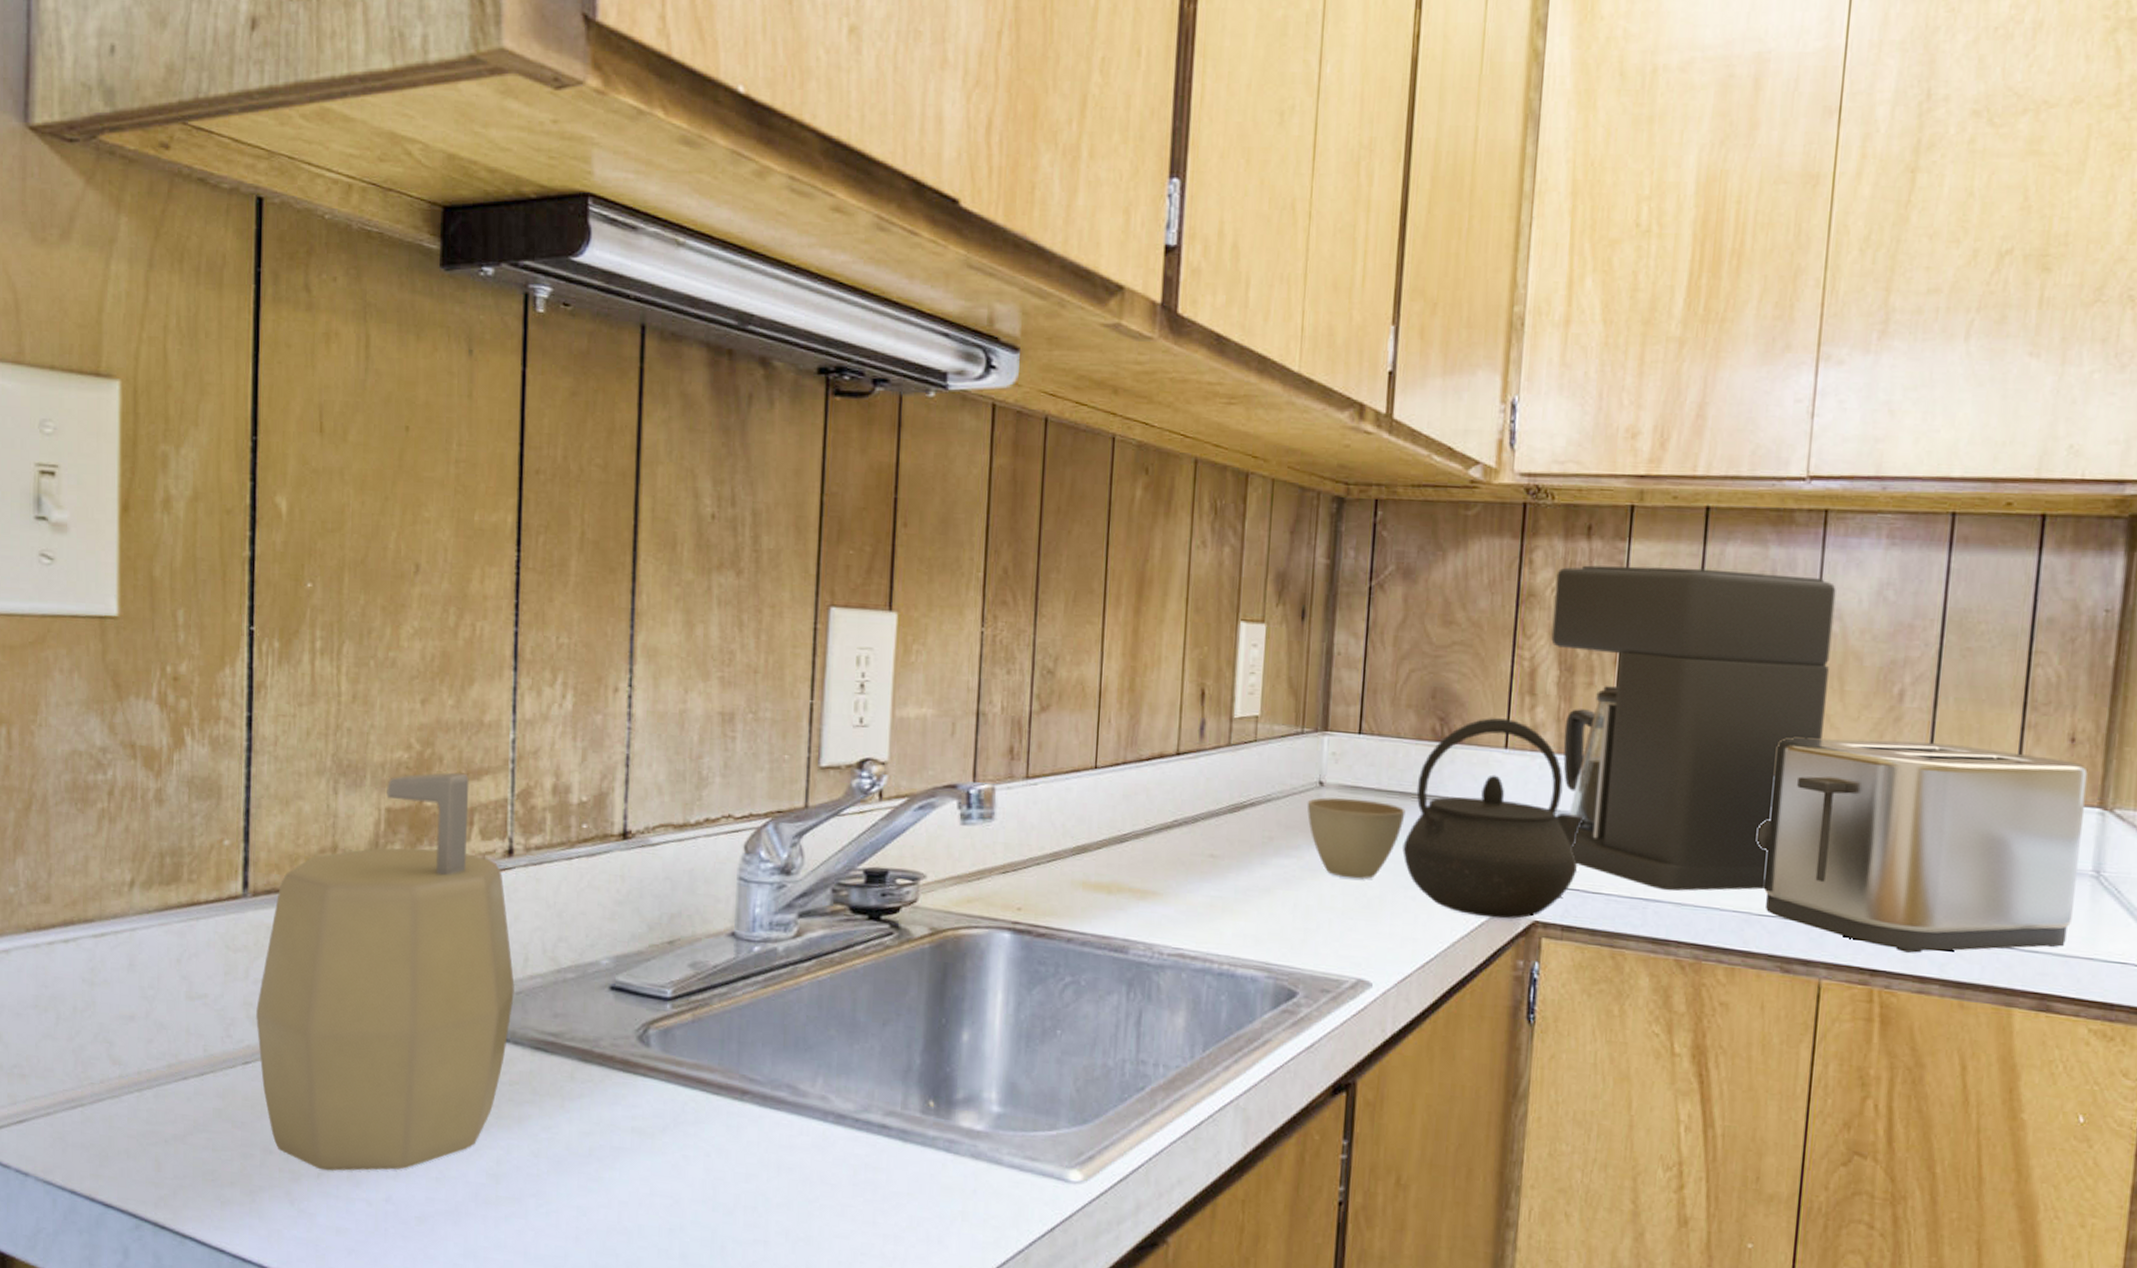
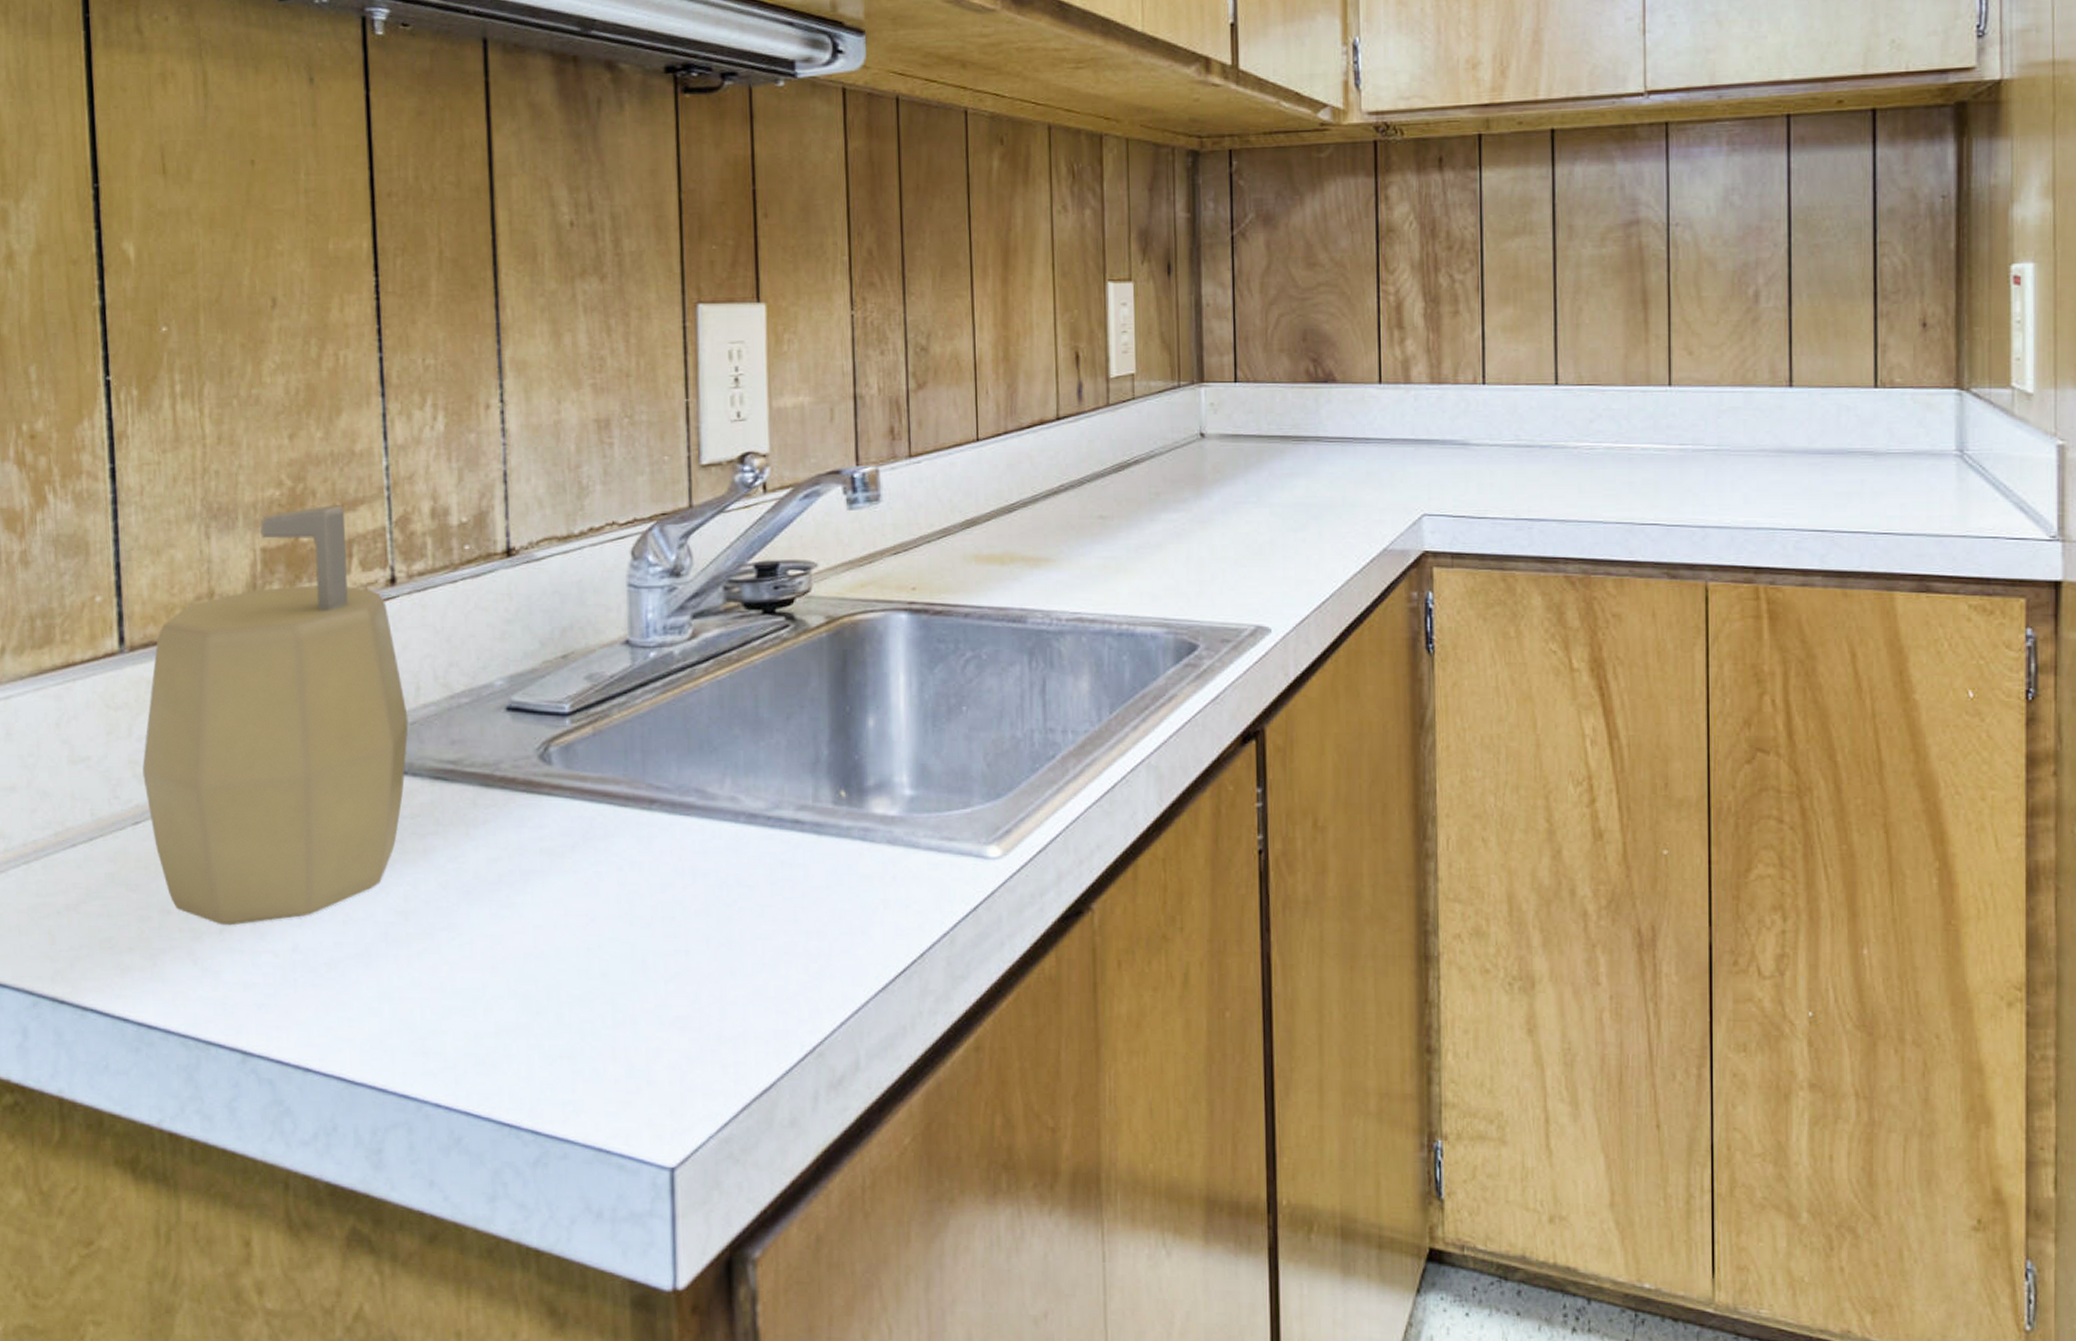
cup: present [1307,797,1406,879] -> none [1190,446,1288,526]
kettle: present [1402,718,1584,919] -> none [1288,354,1463,552]
coffee maker: present [1551,565,1836,891] -> none [1413,189,1685,509]
toaster: present [1756,738,2088,954] -> none [1631,339,1942,549]

